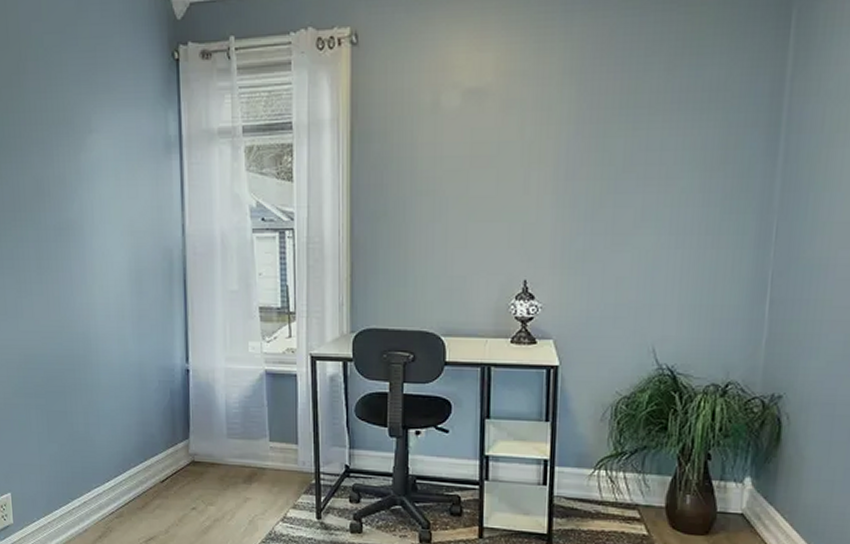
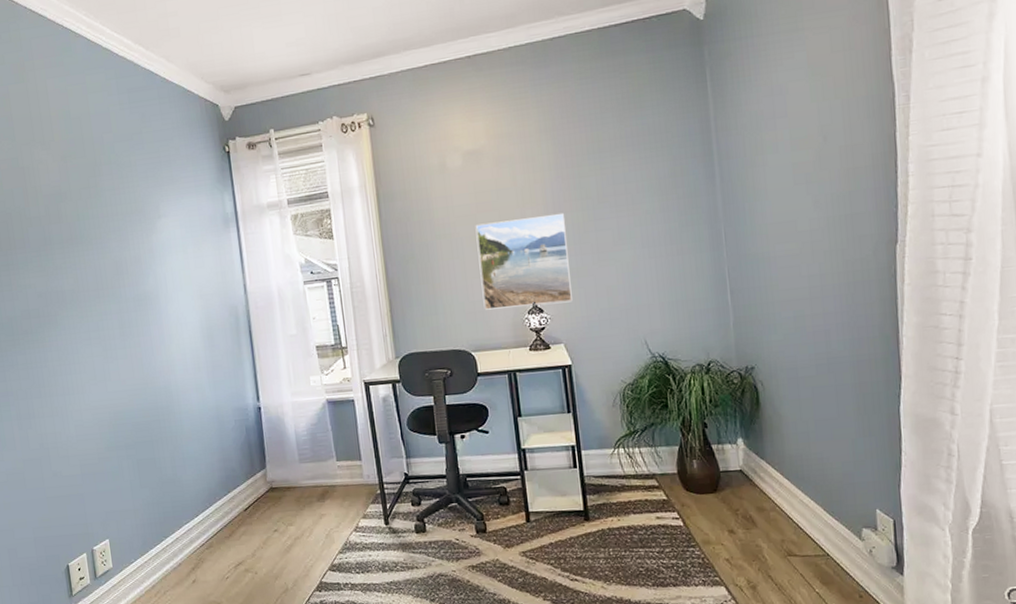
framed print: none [463,179,577,291] -> present [475,212,573,310]

